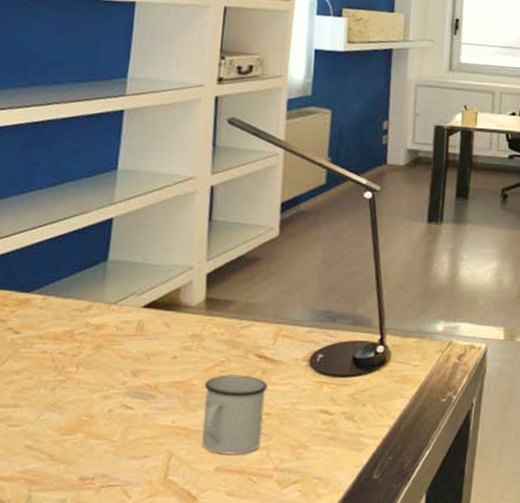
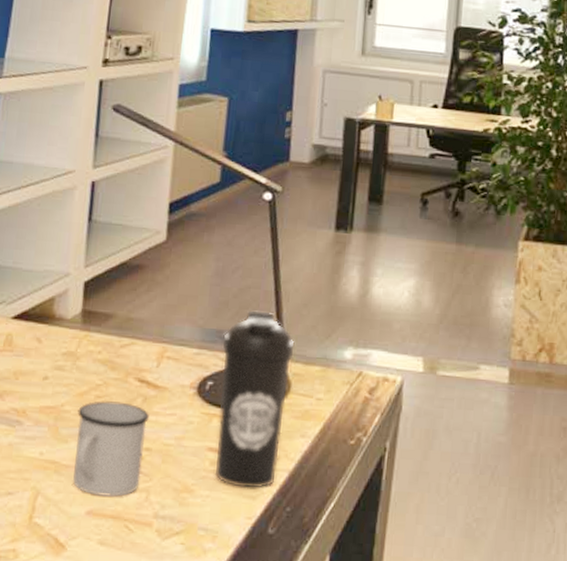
water bottle: none [326,294,394,442] -> present [214,311,295,489]

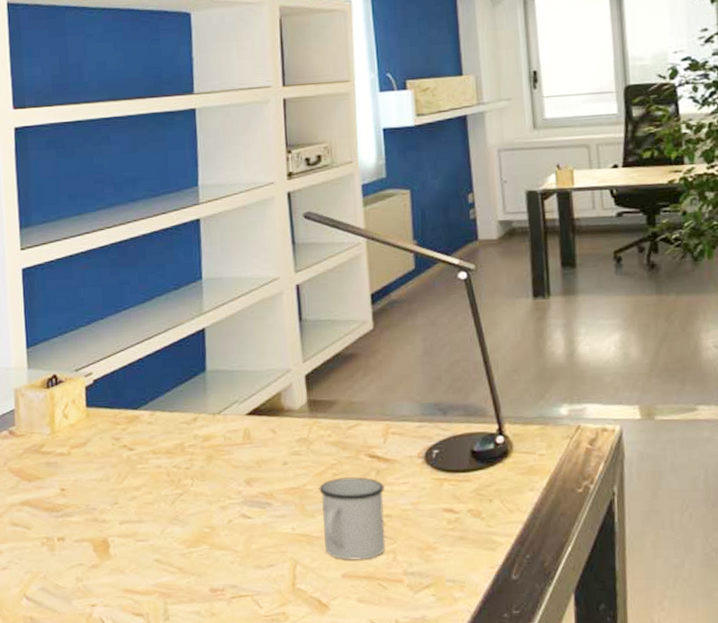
water bottle: present [214,311,295,489] -> none [441,382,512,541]

